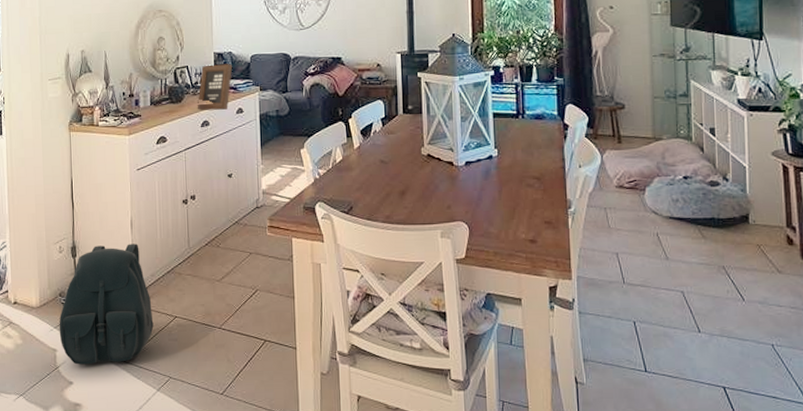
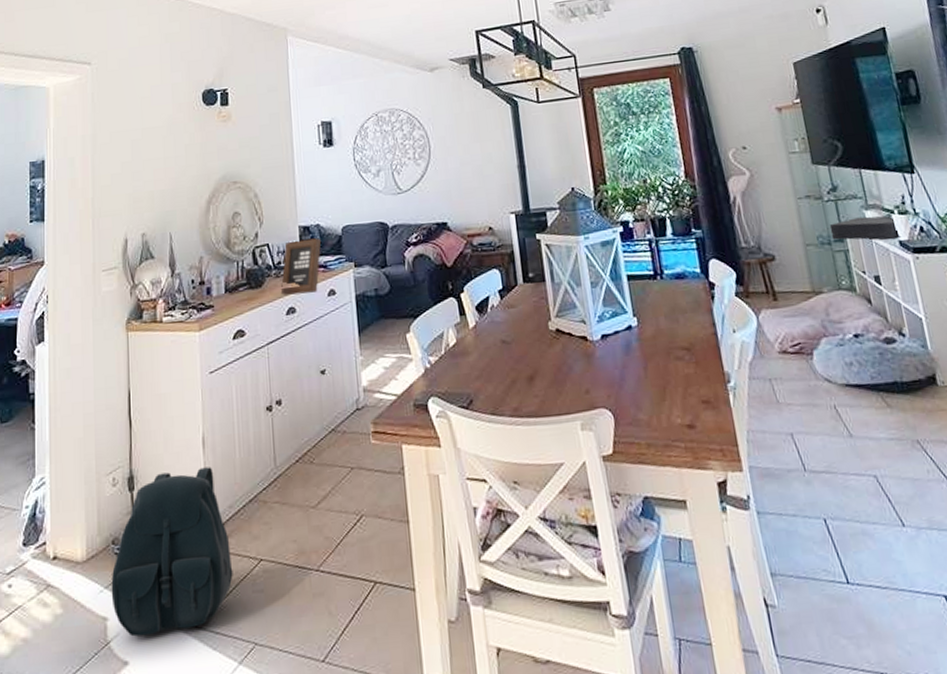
game console: none [677,76,741,98] -> present [829,215,902,240]

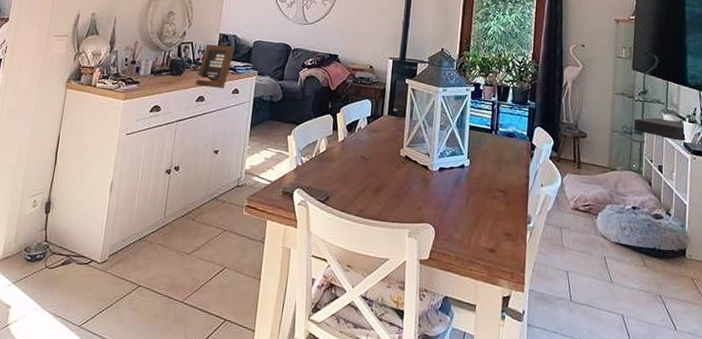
backpack: present [111,467,233,637] -> none [16,204,118,327]

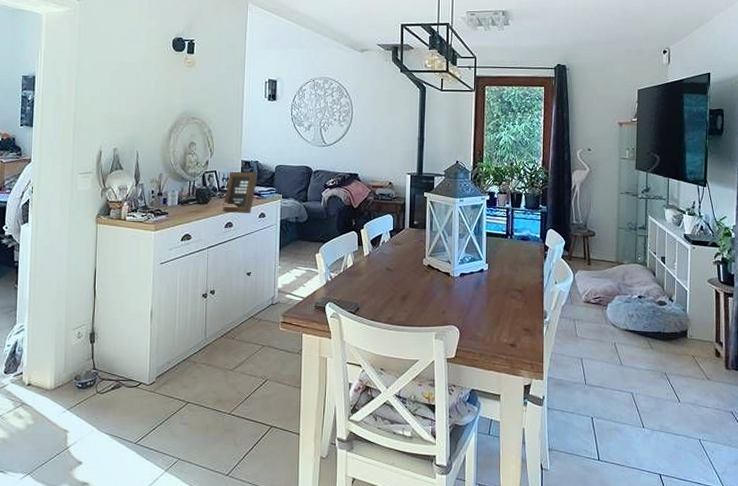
game console: present [633,117,687,141] -> none [638,213,687,233]

